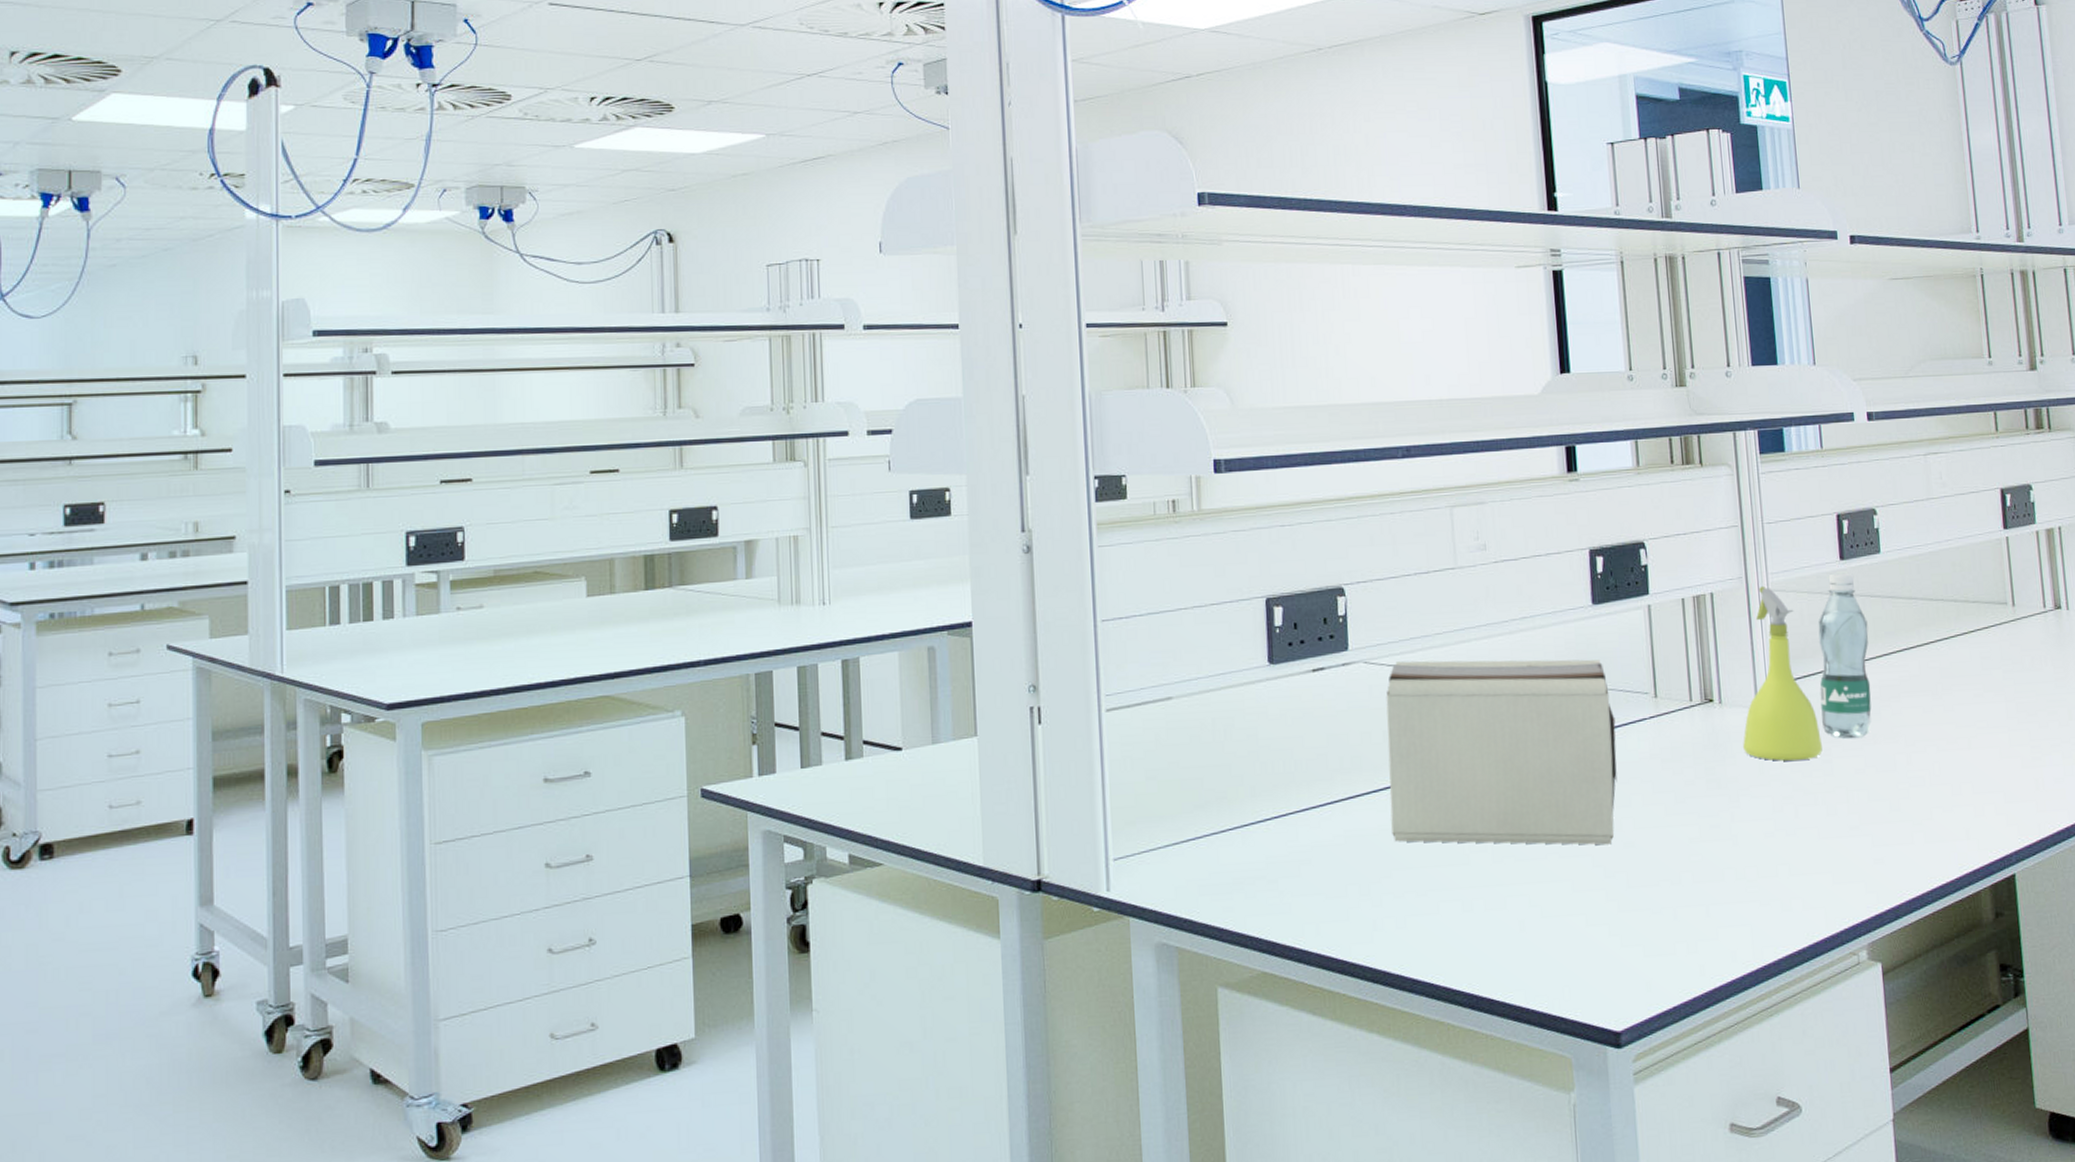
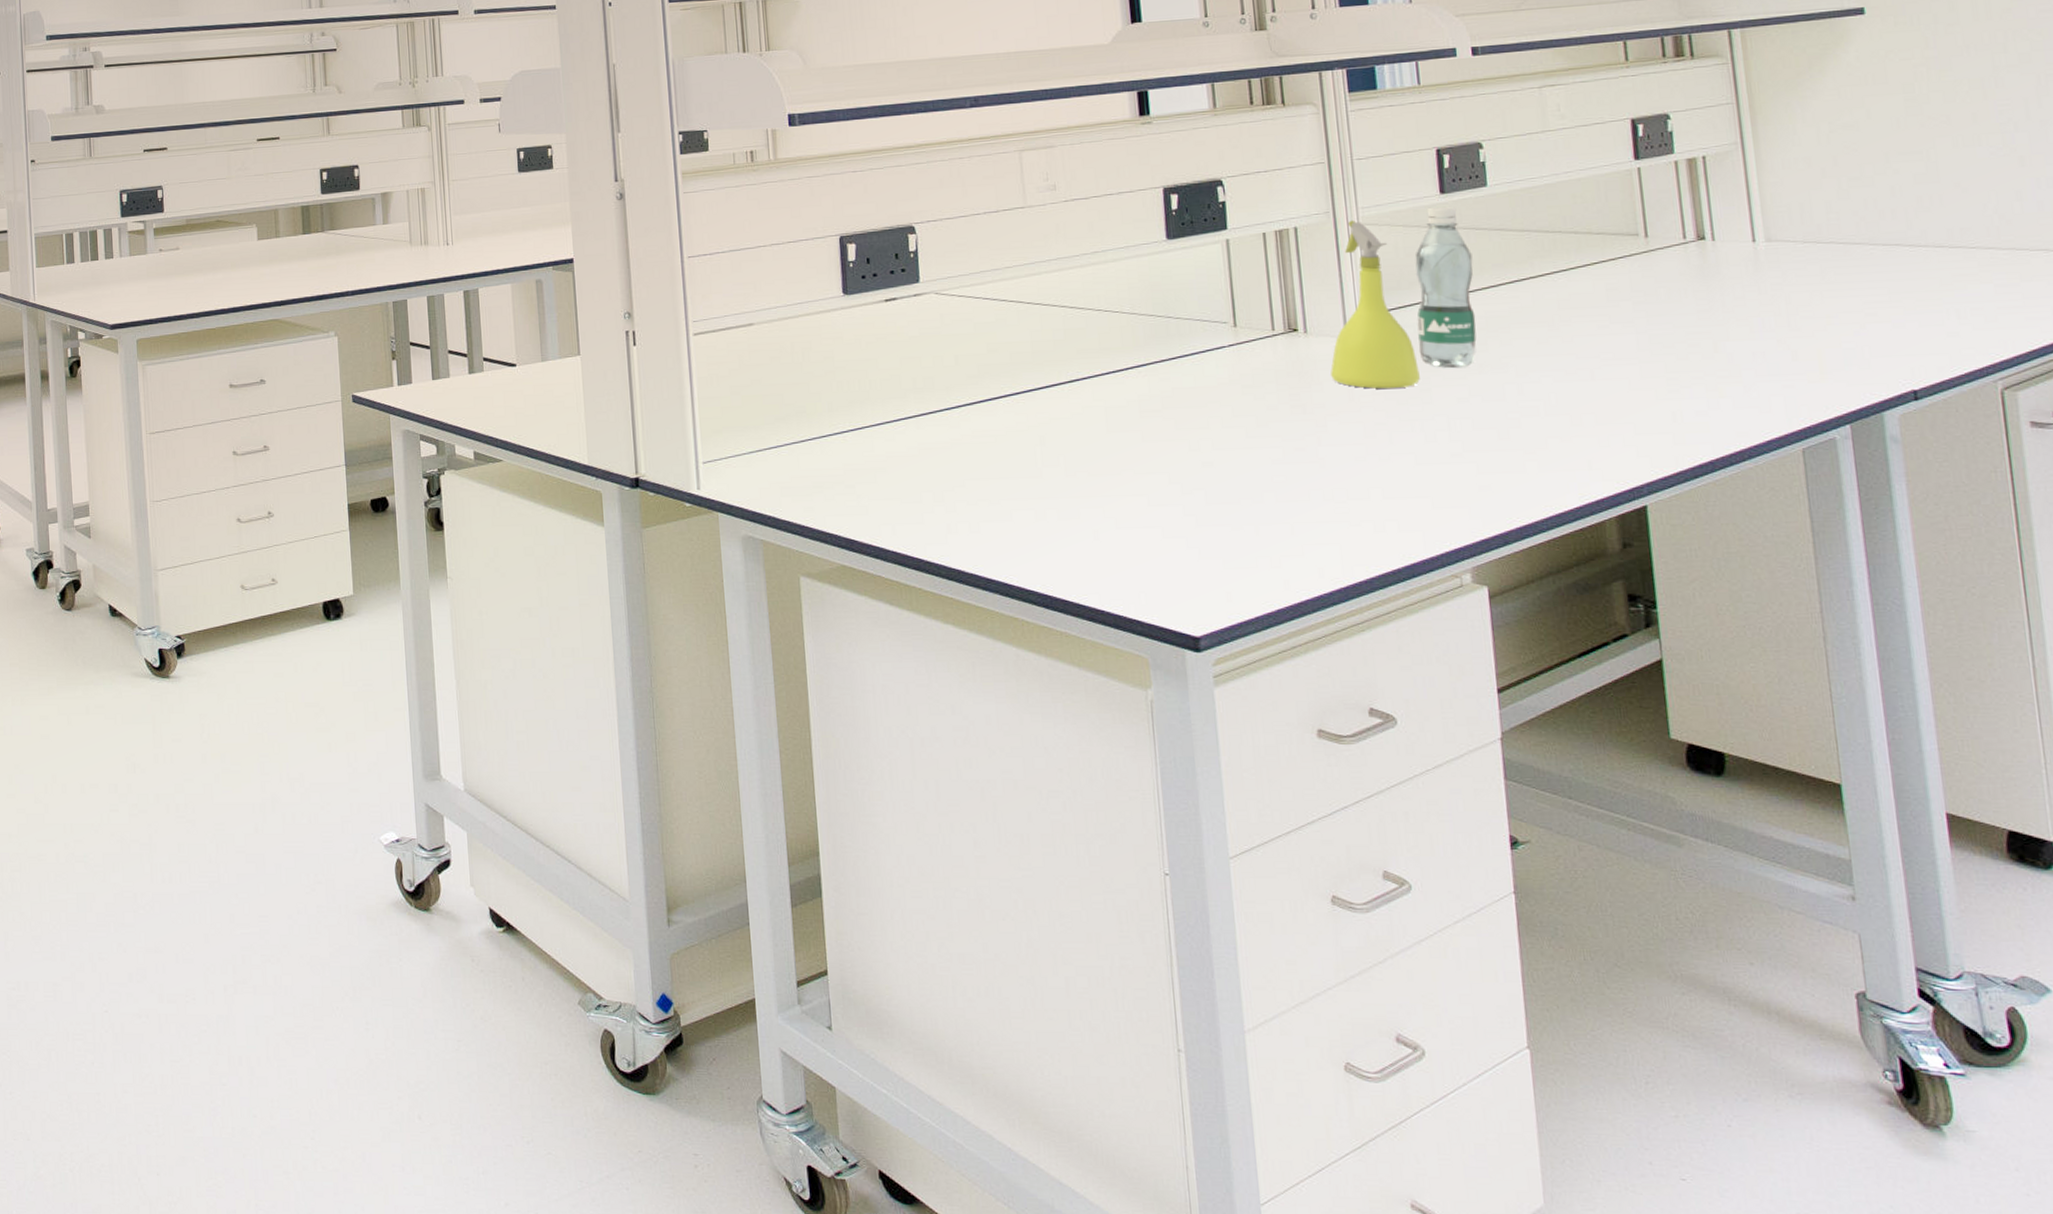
box: present [1386,659,1618,845] -> none [957,291,1195,464]

